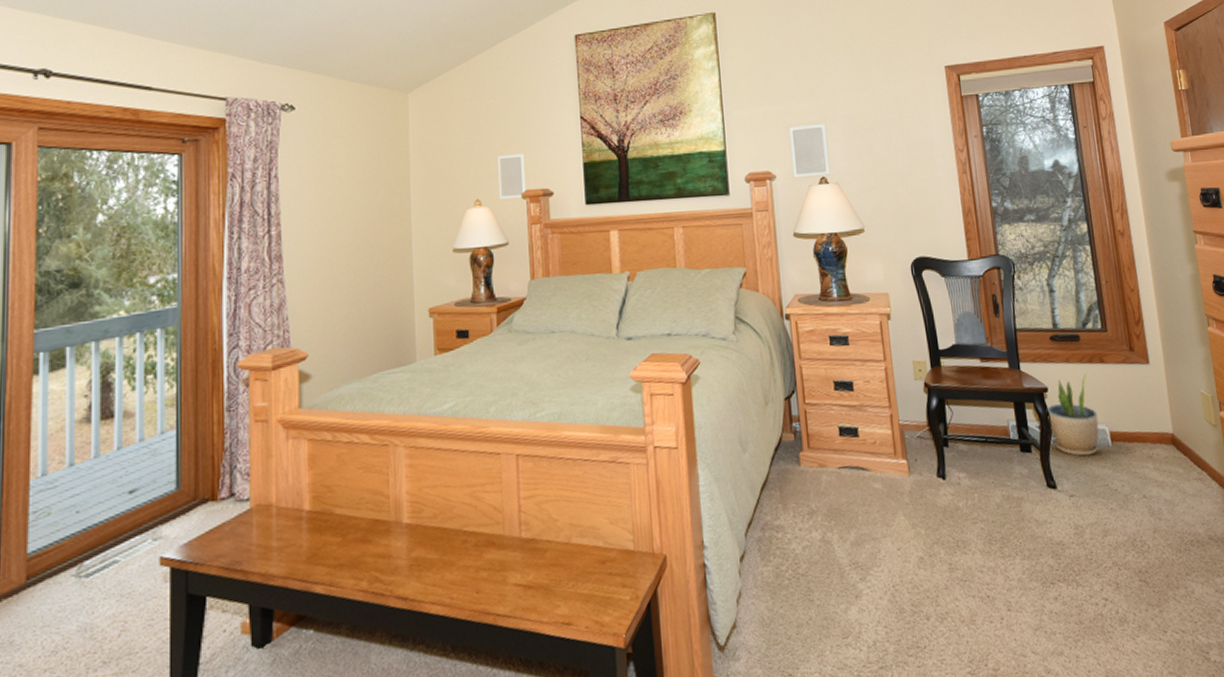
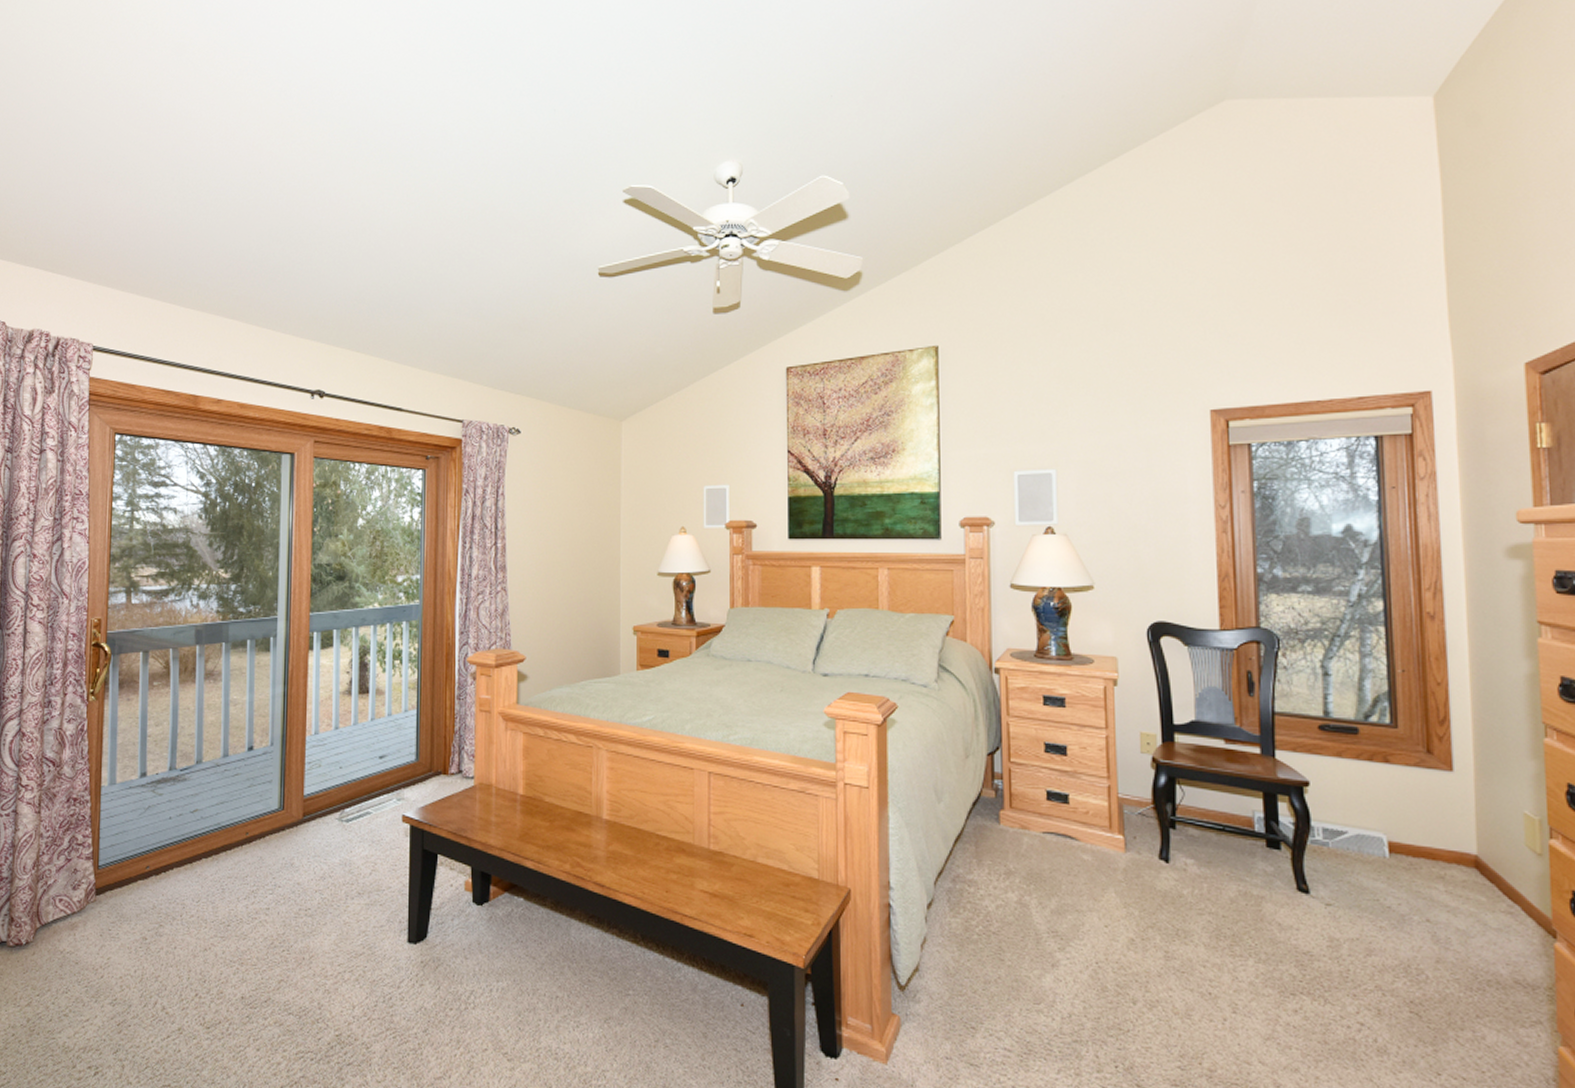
potted plant: present [1047,372,1099,457] -> none [1306,770,1374,864]

